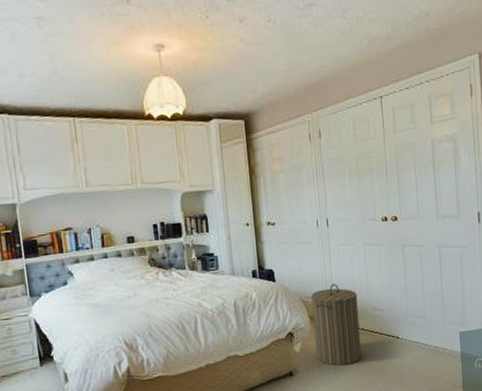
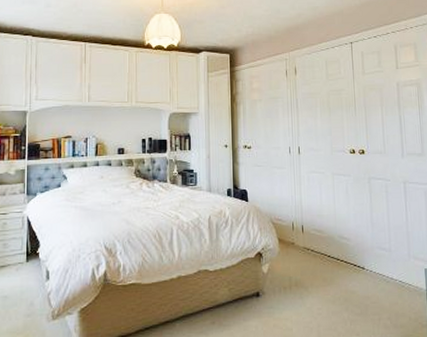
laundry hamper: present [311,284,362,366] -> none [281,209,328,291]

